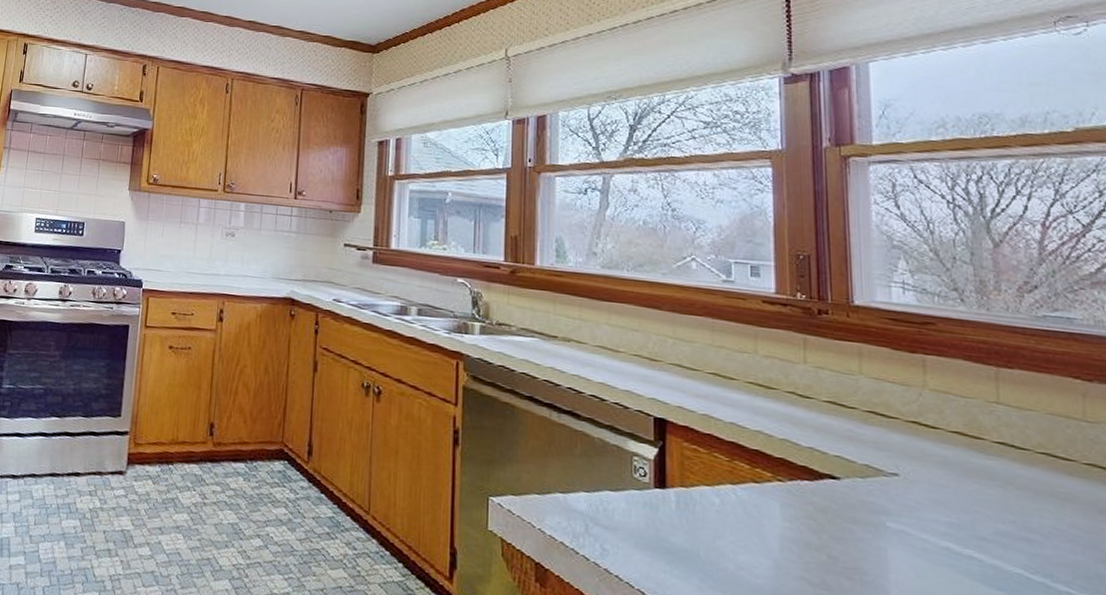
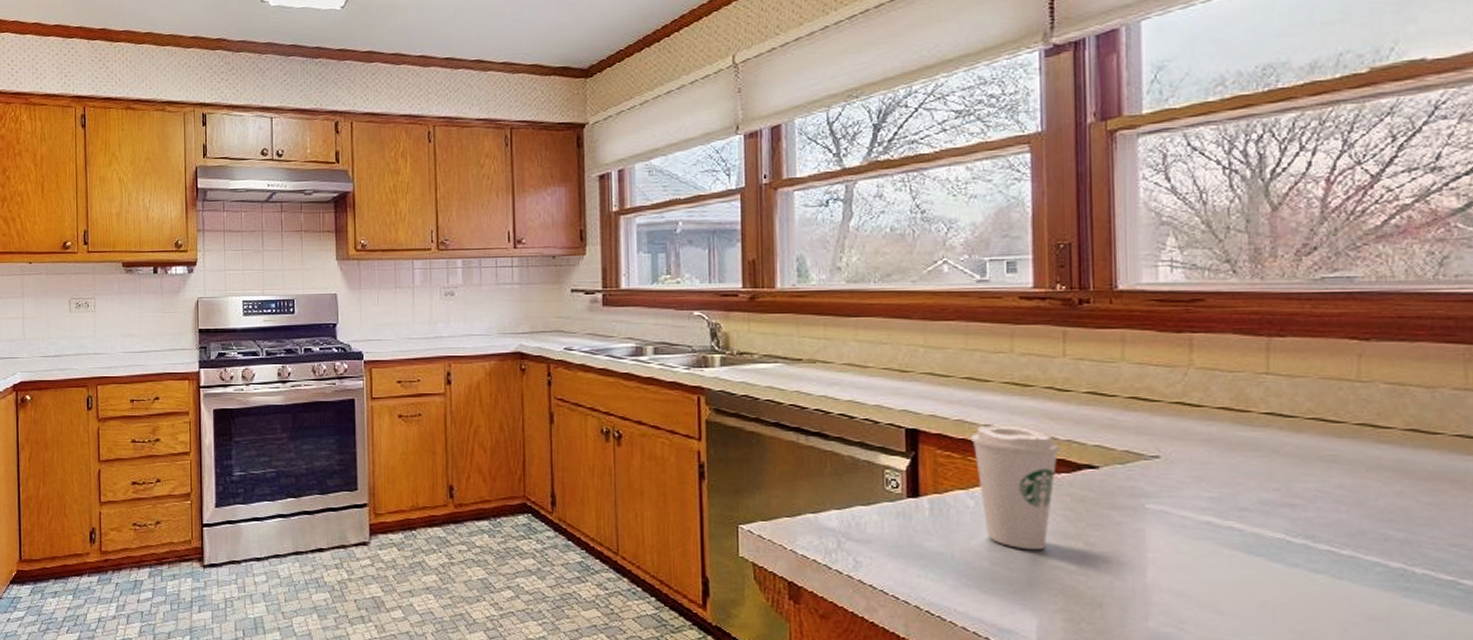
coffee cup: none [716,423,802,559] -> present [970,426,1060,551]

